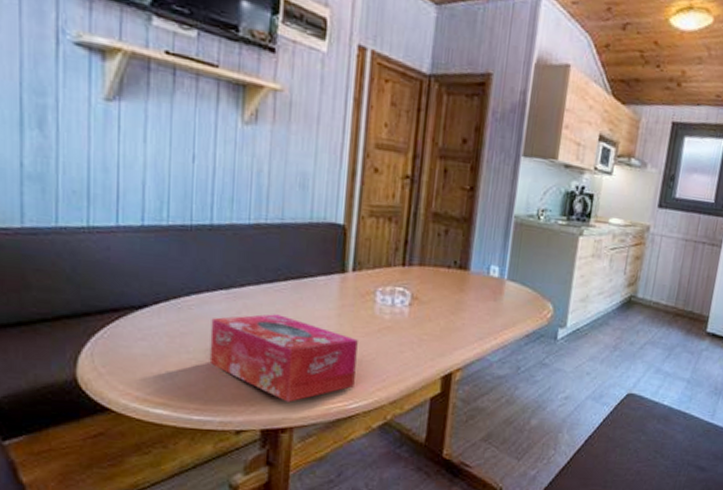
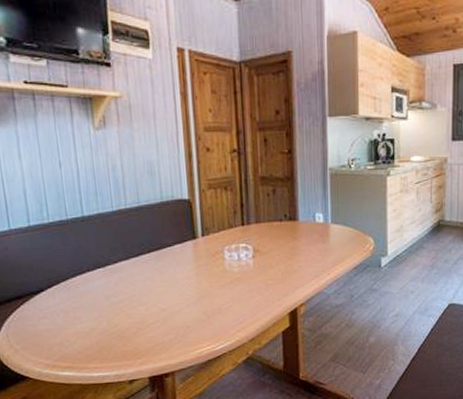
tissue box: present [209,314,358,402] -> none [95,281,218,352]

